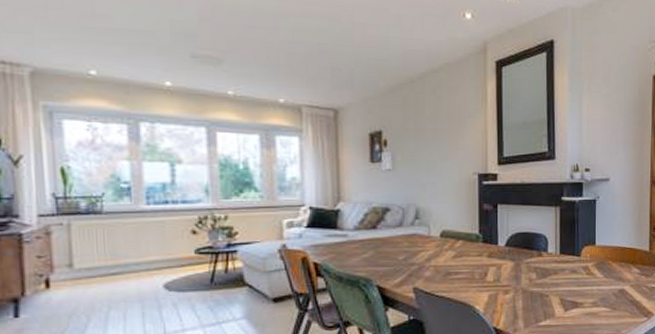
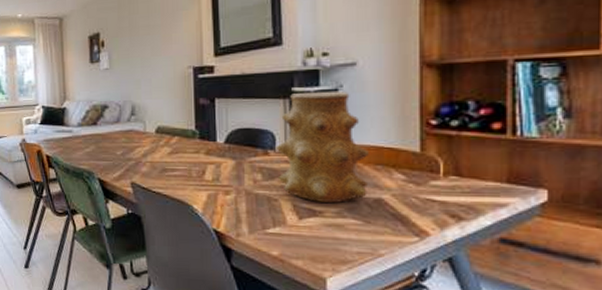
vase: none [548,201,616,296] -> present [275,90,369,204]

